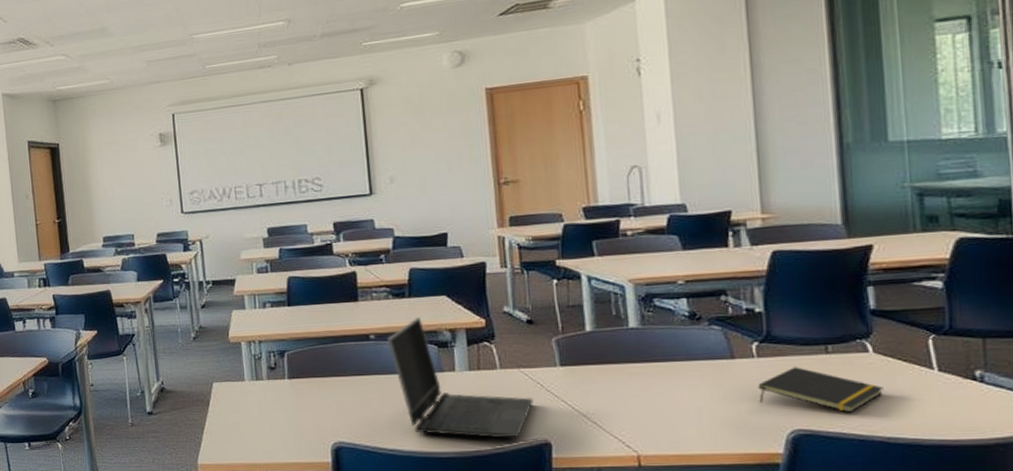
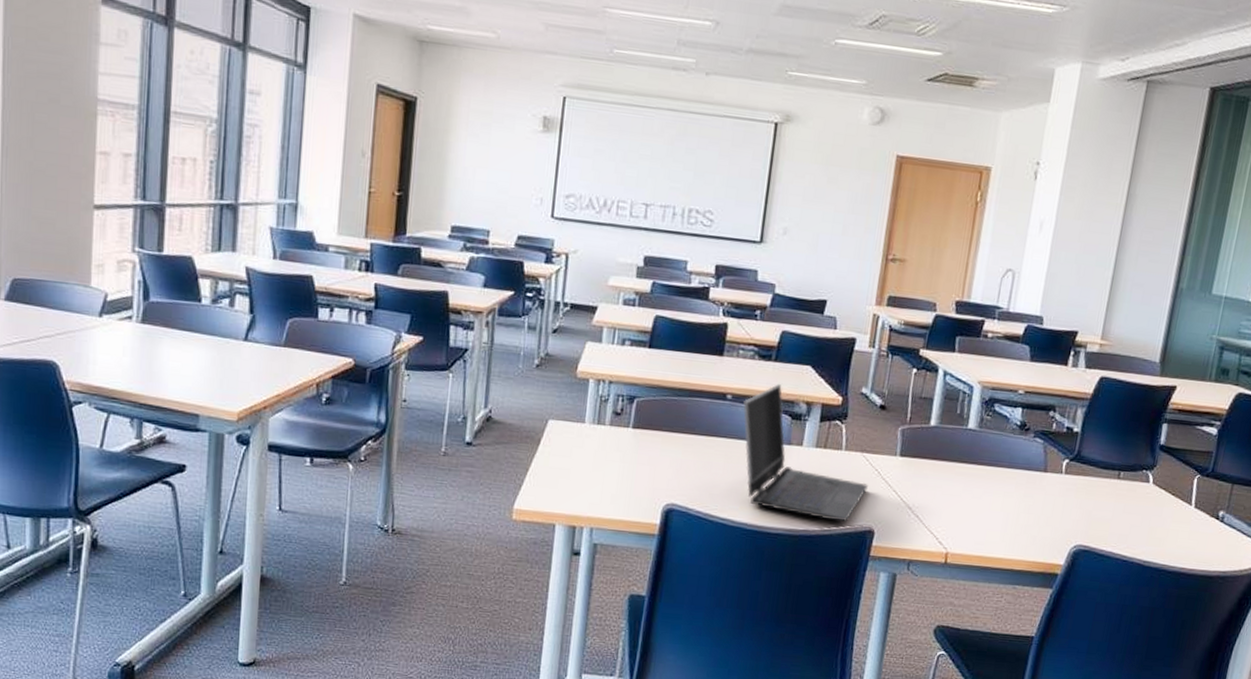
notepad: present [758,367,884,413] -> none [1056,487,1152,535]

